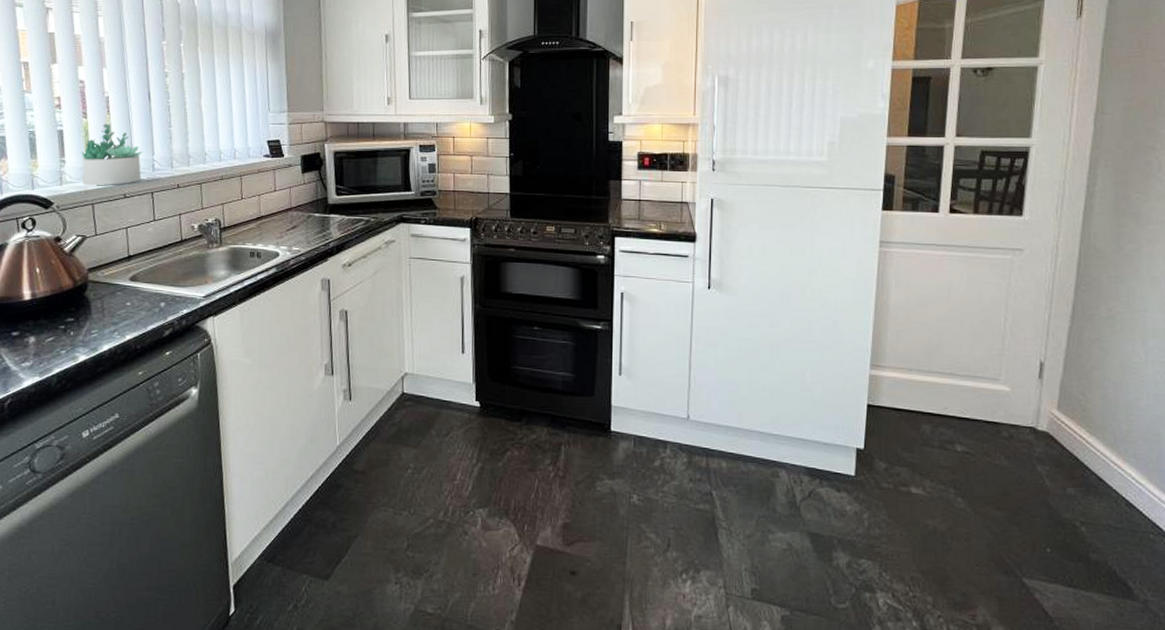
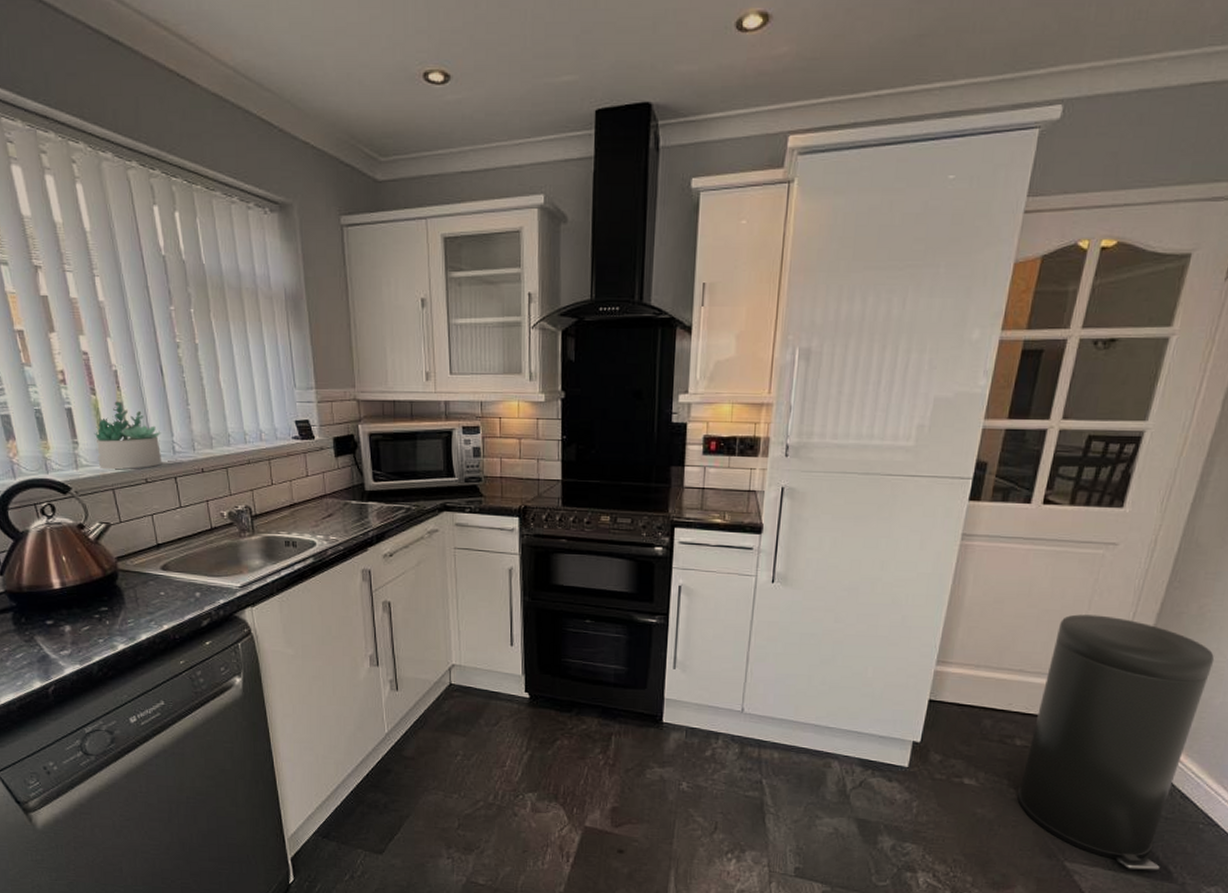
pedal bin: none [966,317,1132,587] -> present [1017,614,1215,871]

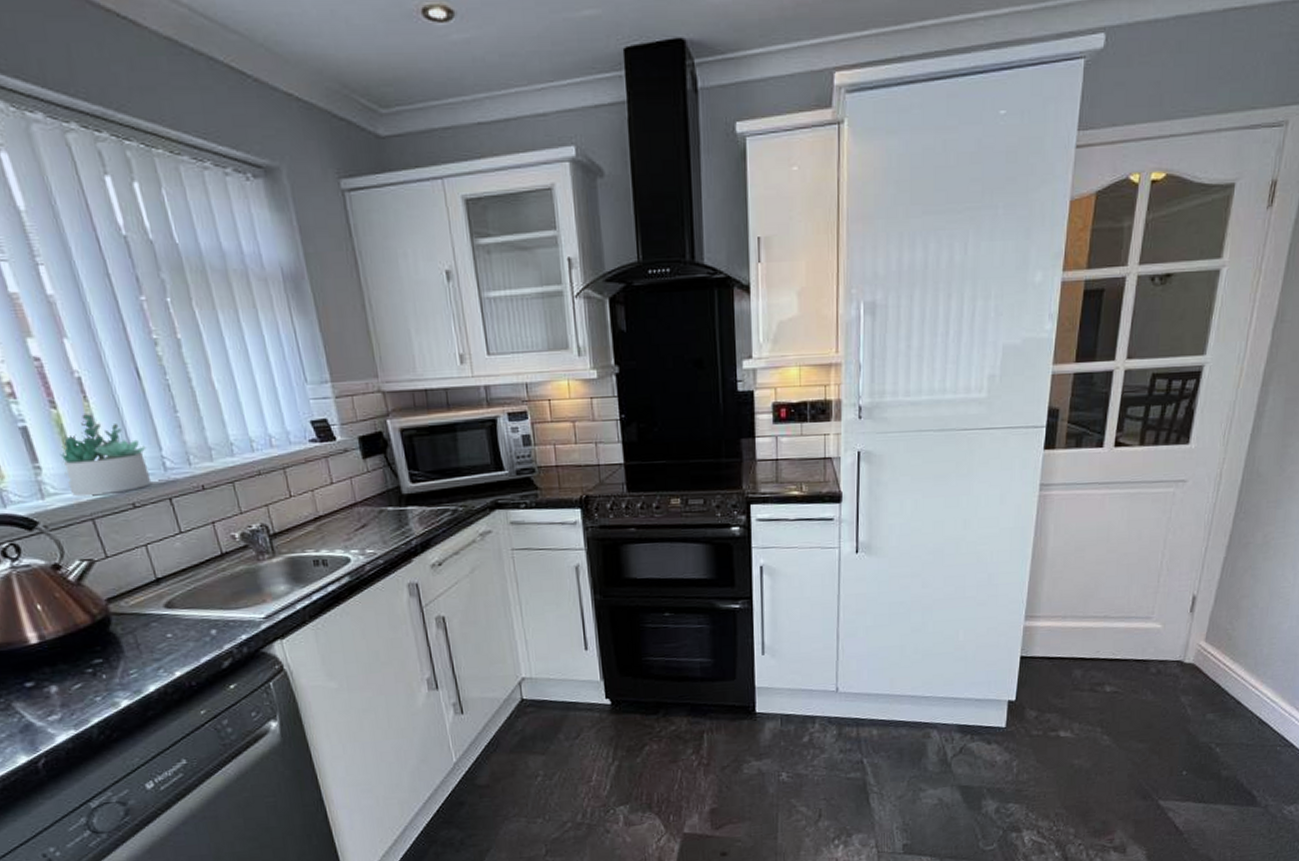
pedal bin: present [1017,614,1215,871] -> none [1111,553,1281,800]

